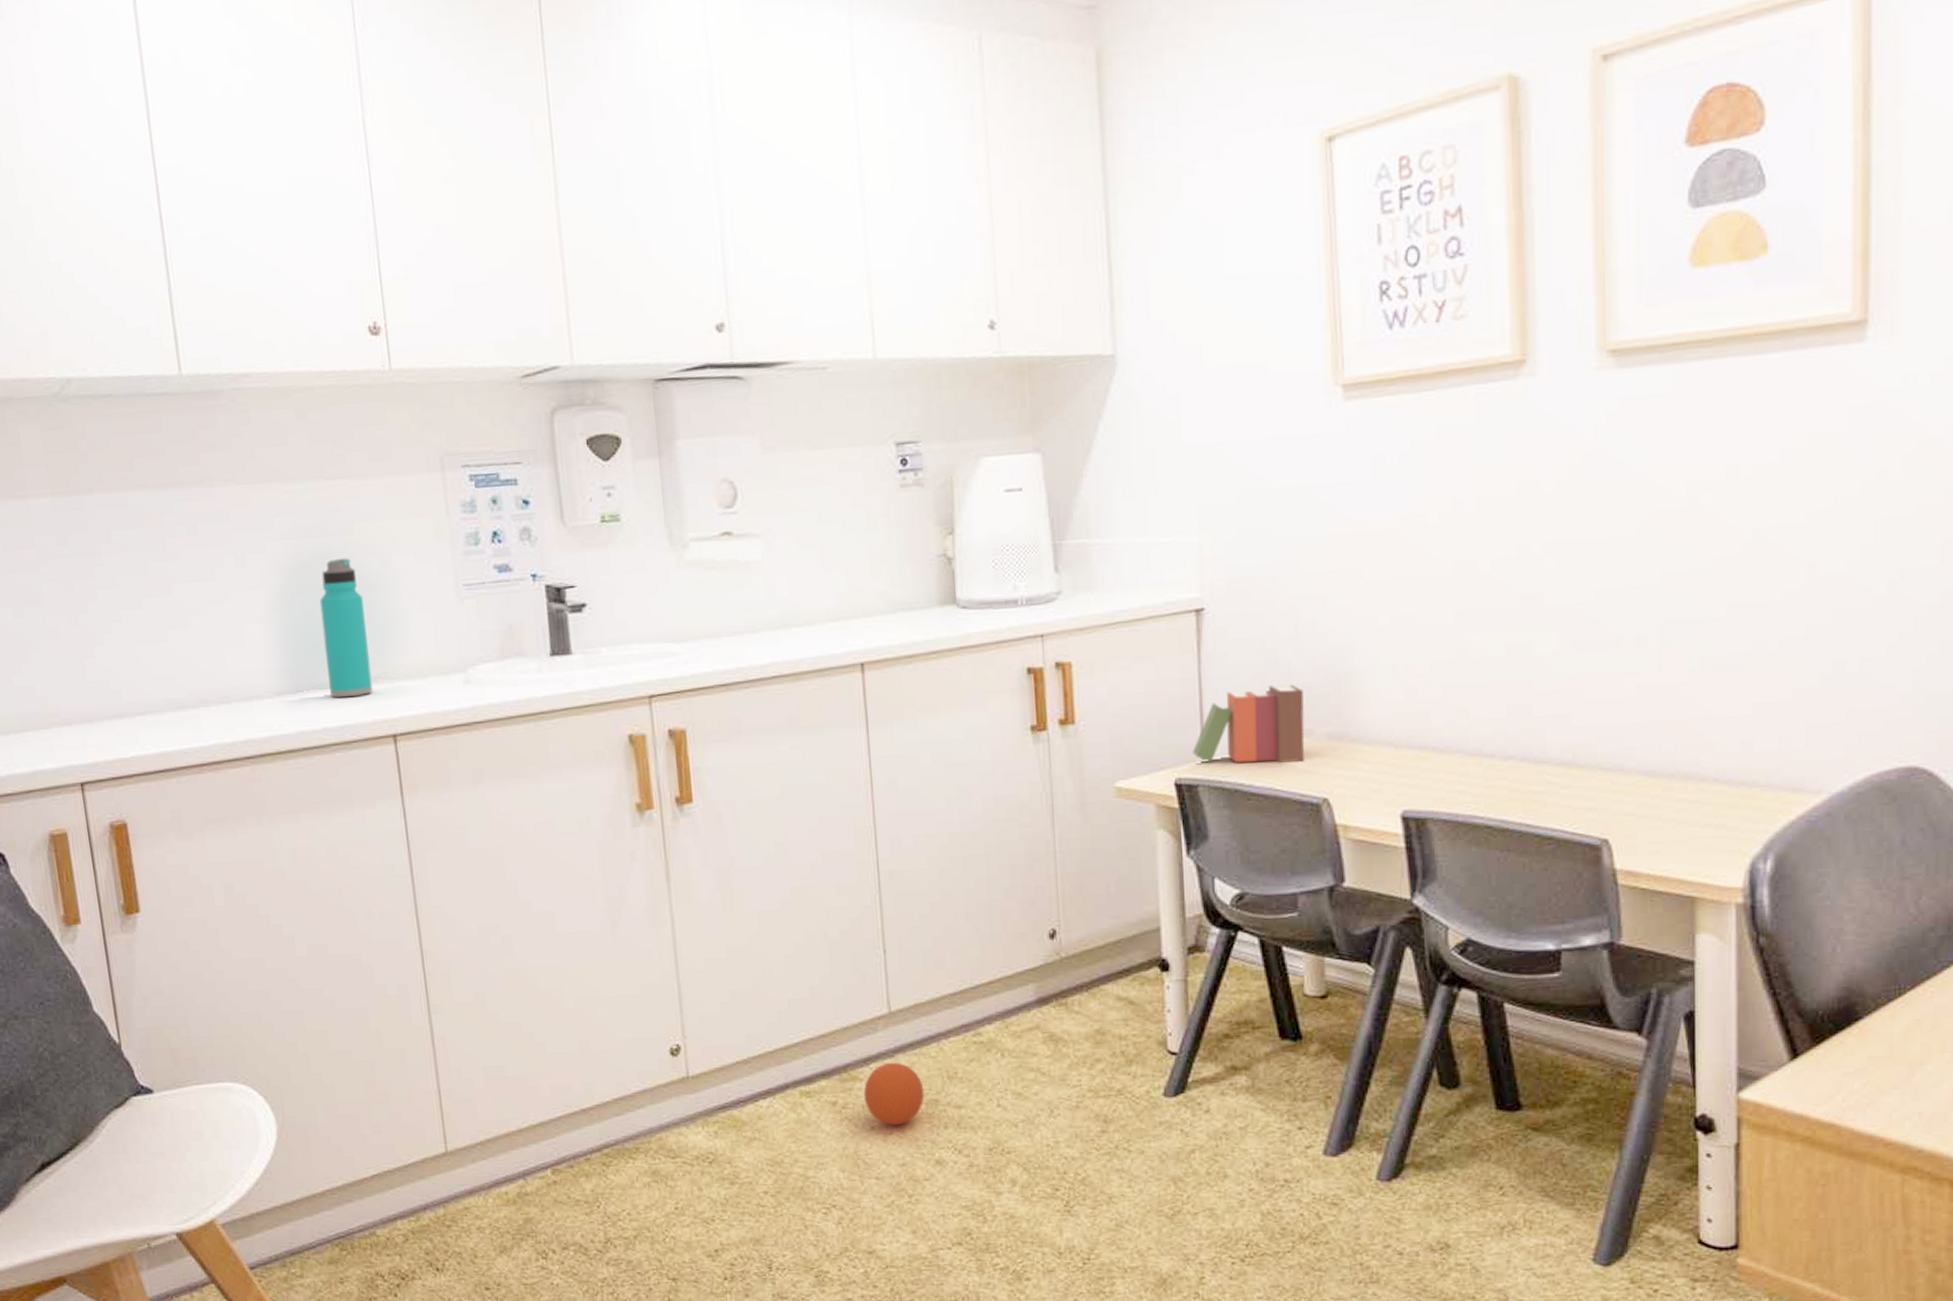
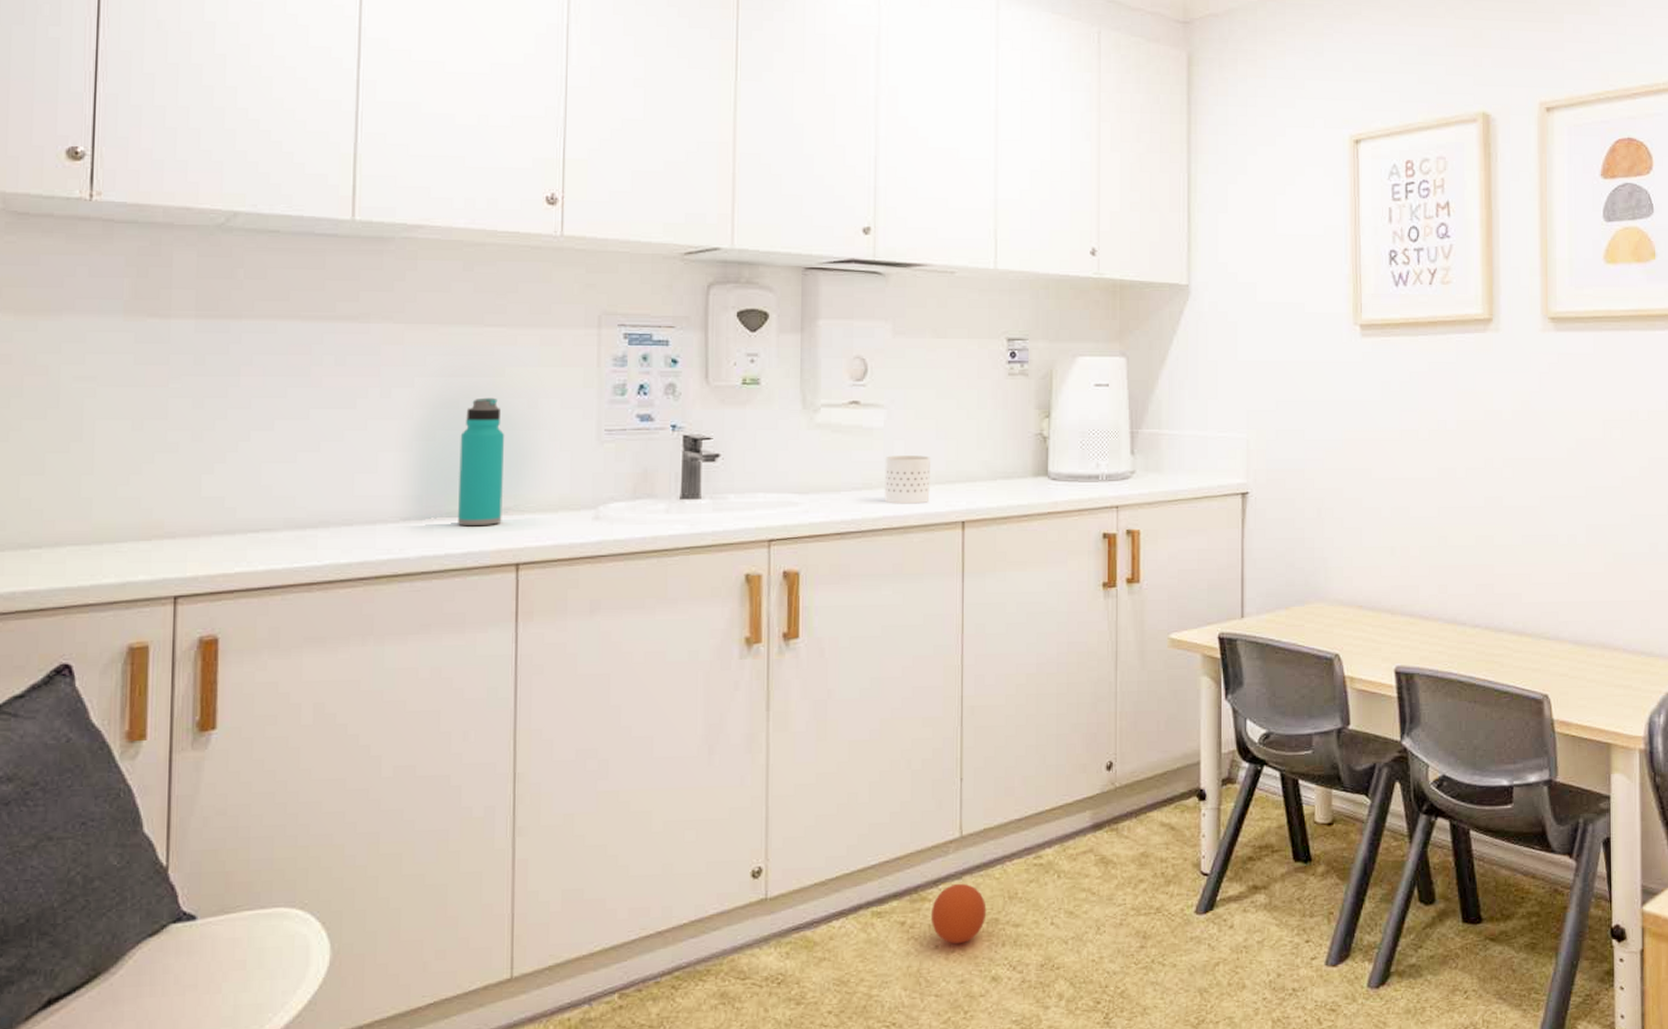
mug: none [766,589,822,648] -> present [884,455,931,504]
books: present [1193,684,1305,763] -> none [1234,558,1323,623]

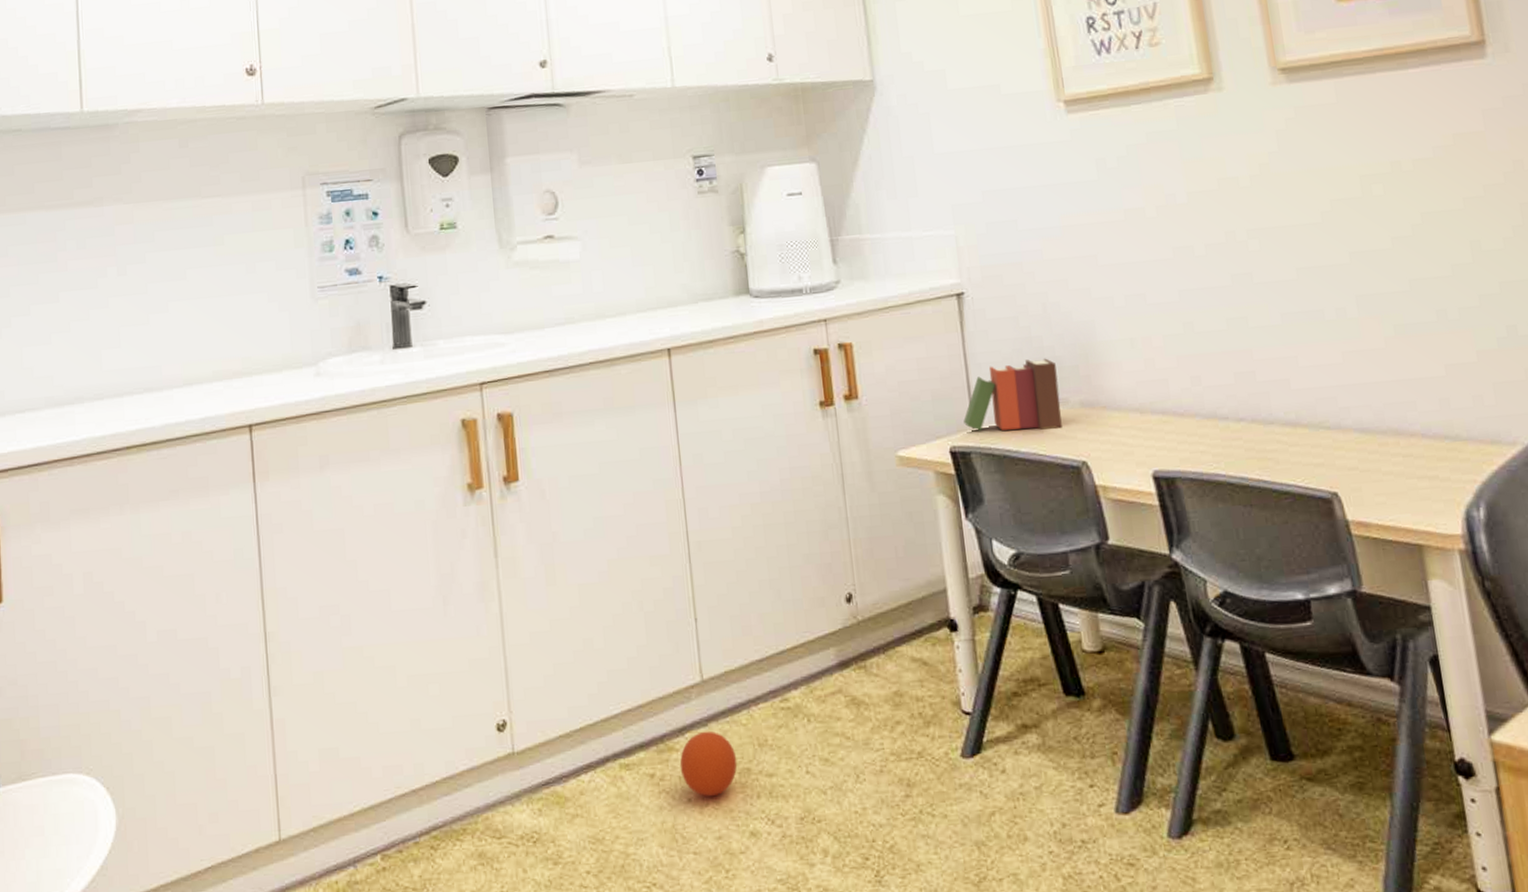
water bottle: present [458,397,505,527] -> none [189,265,233,392]
mug: present [884,455,931,504] -> none [584,284,633,337]
books: none [1234,558,1323,623] -> present [963,358,1062,431]

